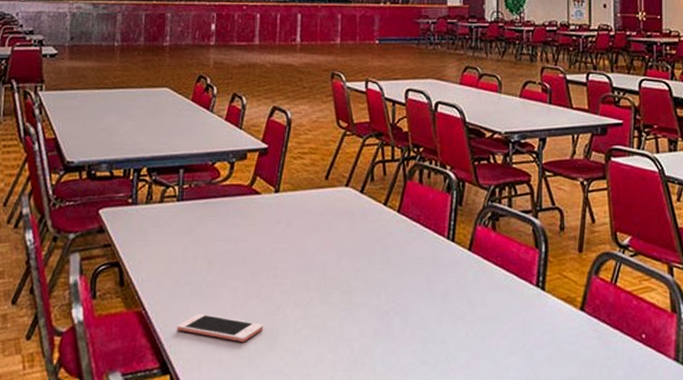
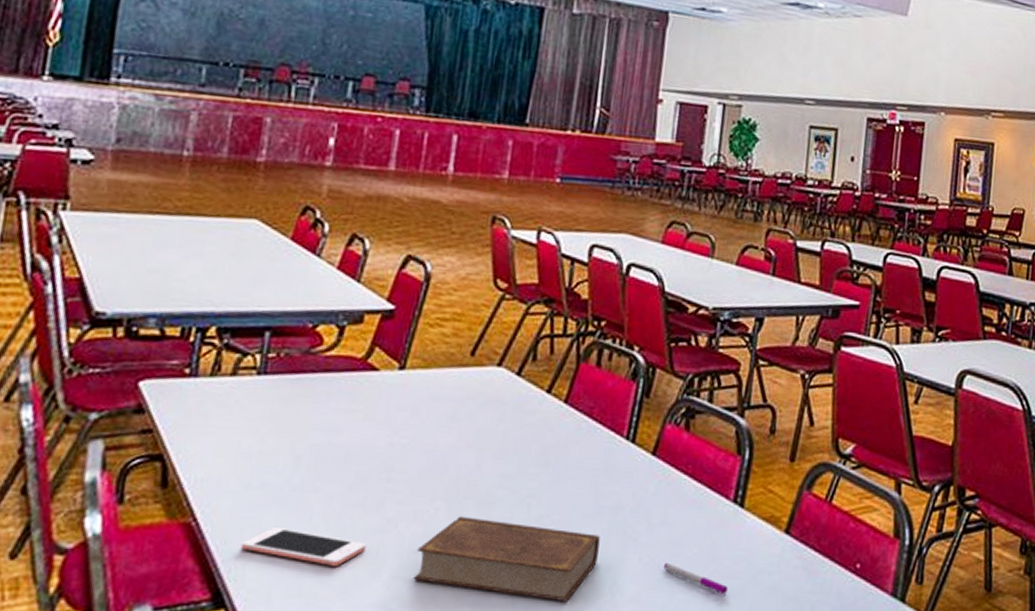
book: none [299,302,435,367] -> present [413,516,600,601]
pen: none [485,335,539,361] -> present [663,562,728,594]

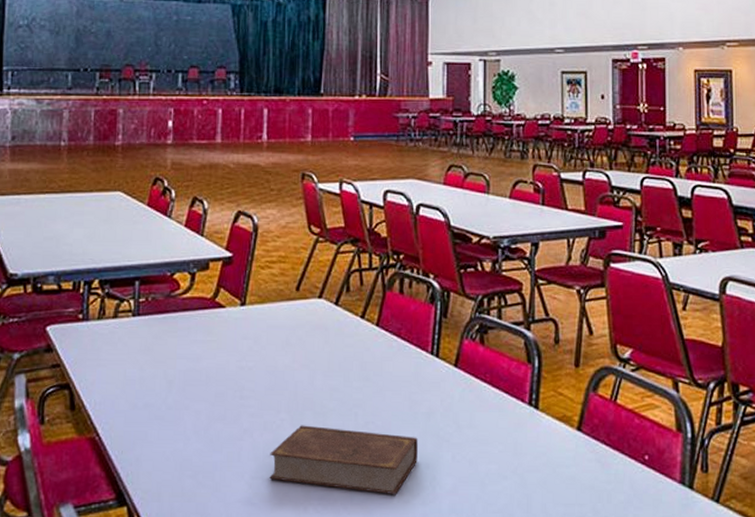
cell phone: present [240,528,367,566] -> none [134,439,230,469]
pen: present [663,562,728,594] -> none [474,459,532,486]

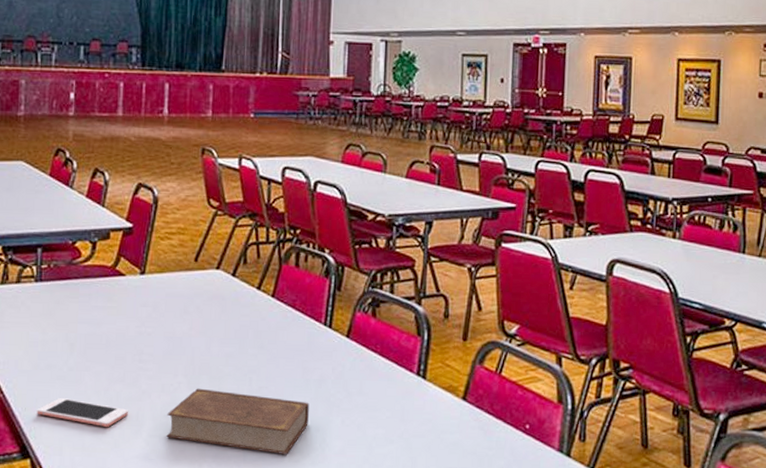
cell phone: none [134,439,230,469] -> present [37,398,129,427]

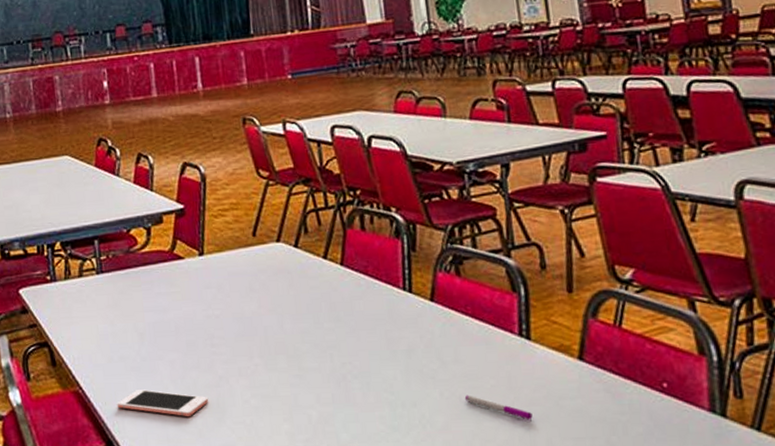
book: present [166,388,309,454] -> none [248,369,403,434]
pen: none [362,424,417,450] -> present [464,395,533,420]

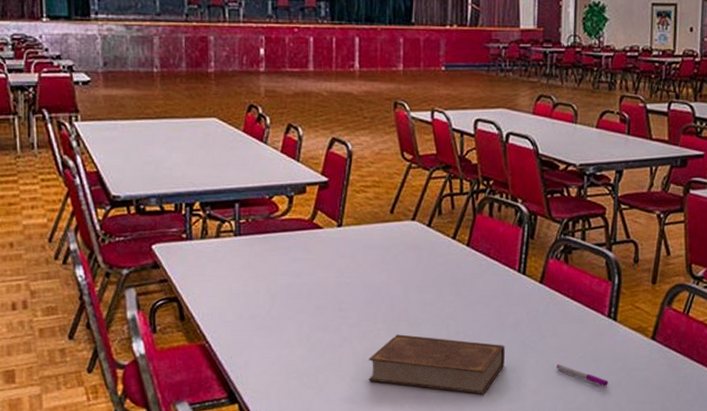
cell phone: present [117,389,209,416] -> none [242,346,332,372]
book: none [248,369,403,434] -> present [368,334,505,394]

